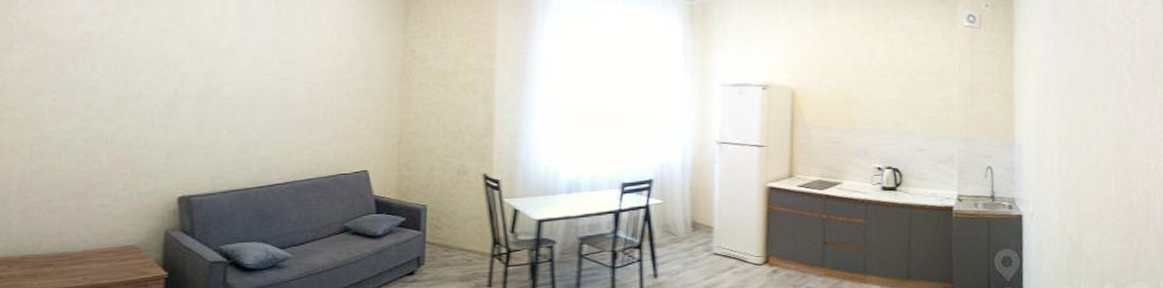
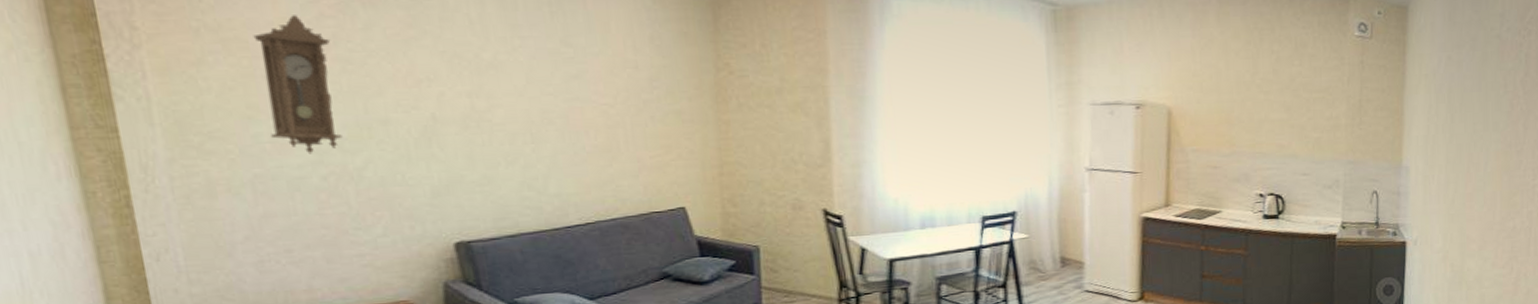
pendulum clock: none [51,12,108,122] -> present [253,15,343,154]

